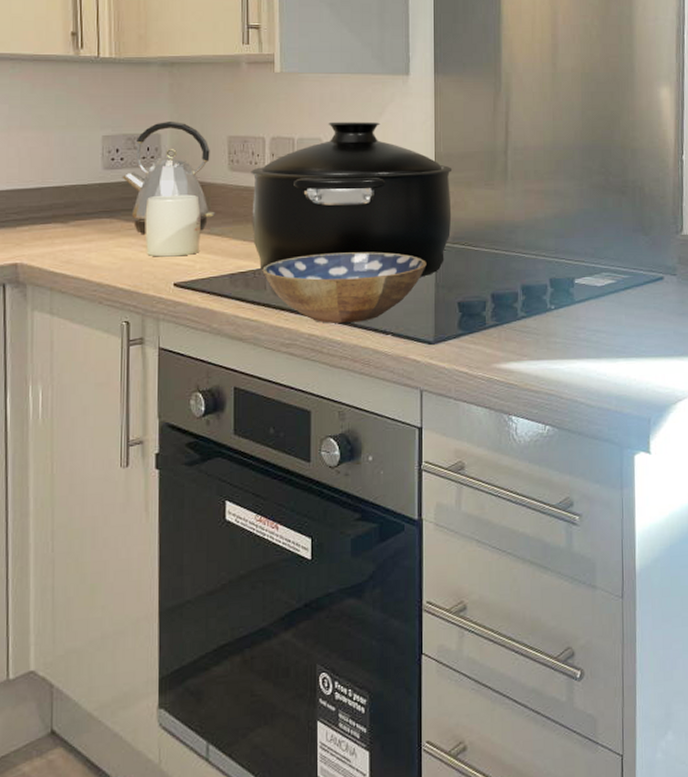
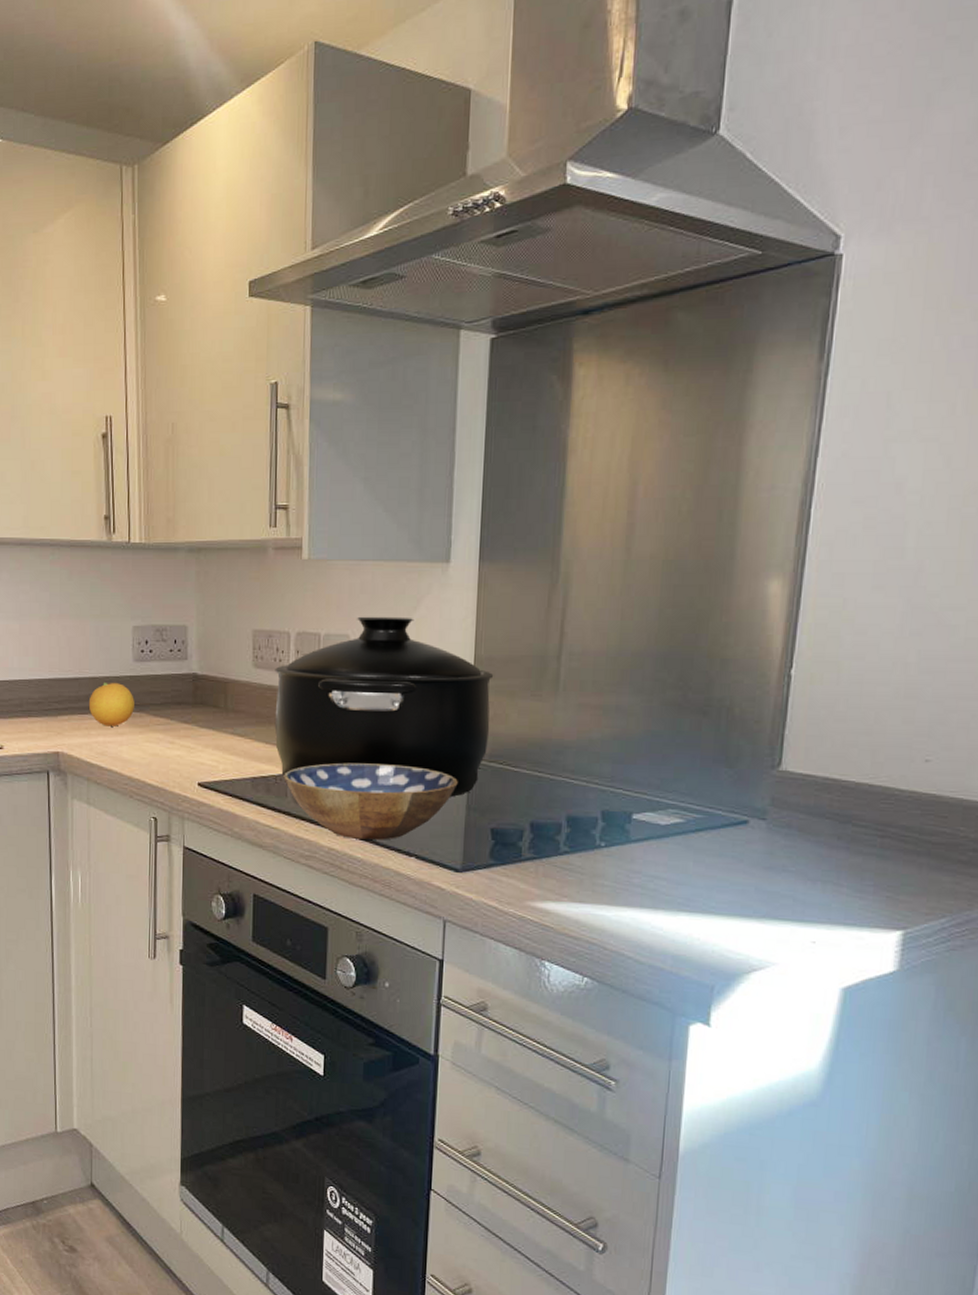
fruit: none [52,191,104,234] -> present [88,683,134,727]
kettle: present [122,122,216,235] -> none [150,613,240,731]
mug: present [145,194,201,257] -> none [171,690,225,756]

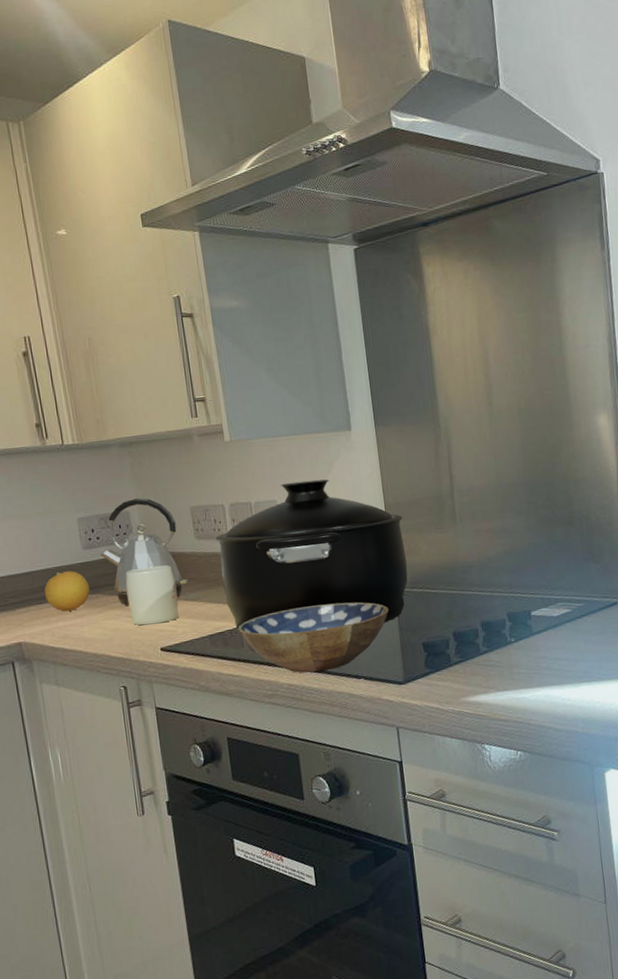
kettle: none [150,613,240,731] -> present [100,498,190,606]
mug: none [171,690,225,756] -> present [125,565,180,626]

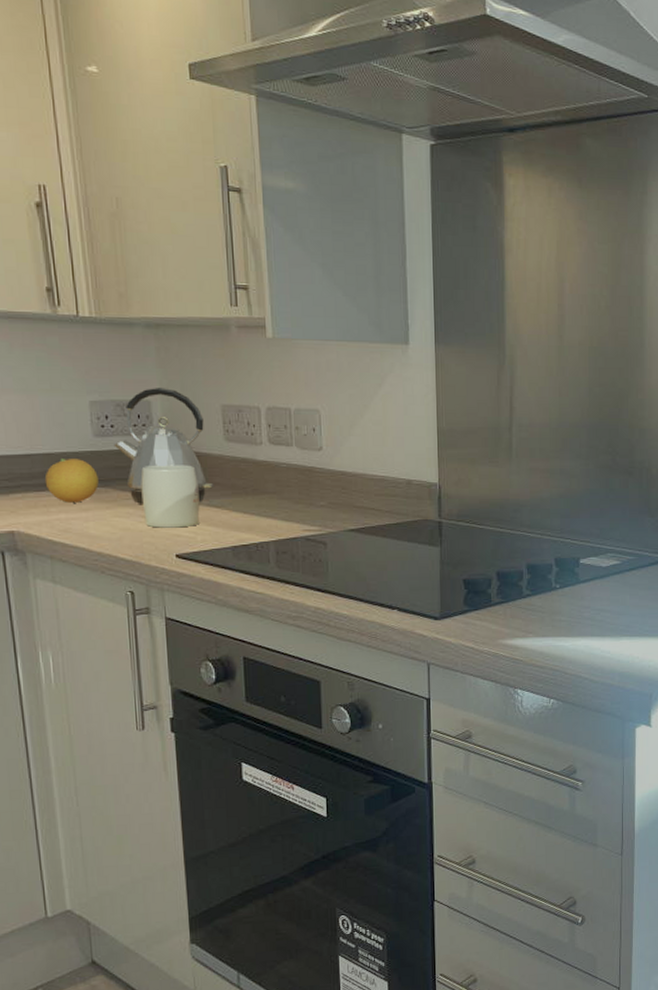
saucepan: present [215,479,408,633] -> none [247,392,456,554]
bowl: present [238,602,389,673] -> none [265,527,431,597]

